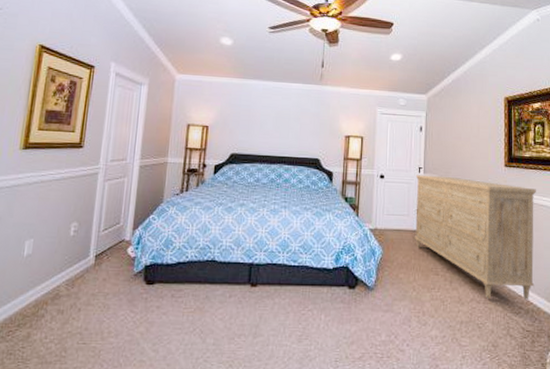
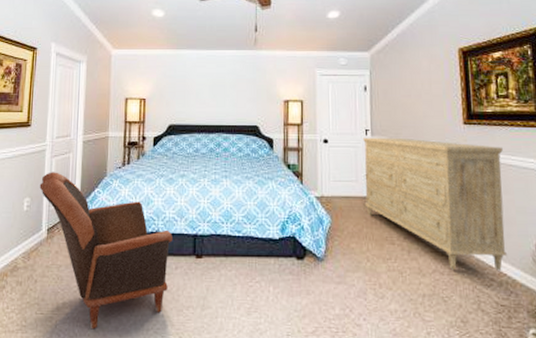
armchair: none [89,196,228,358] -> present [39,172,172,328]

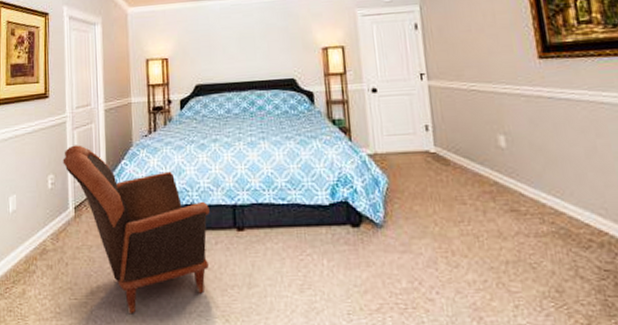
dresser: present [362,137,507,271] -> none [417,80,606,231]

